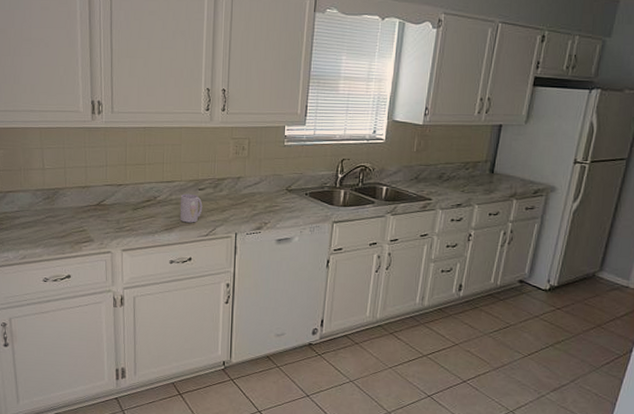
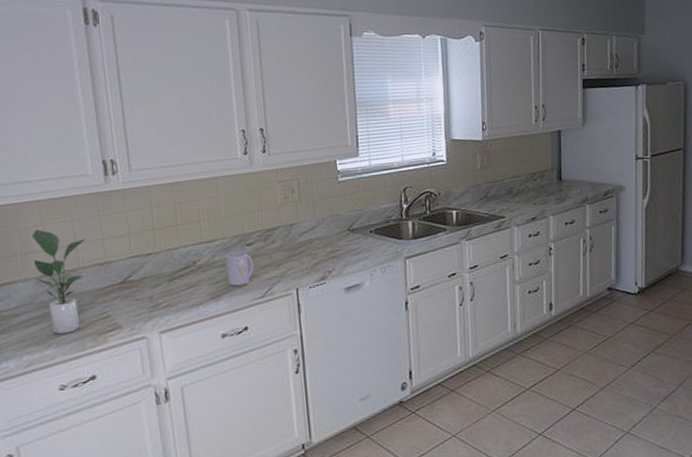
potted plant: none [32,151,73,239] -> present [31,229,86,335]

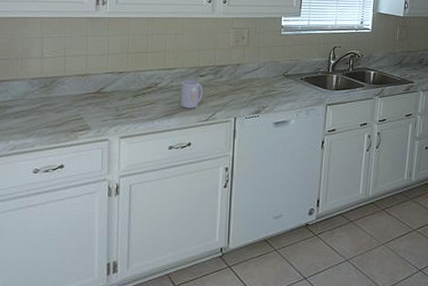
potted plant: present [31,229,86,335] -> none [28,40,74,128]

